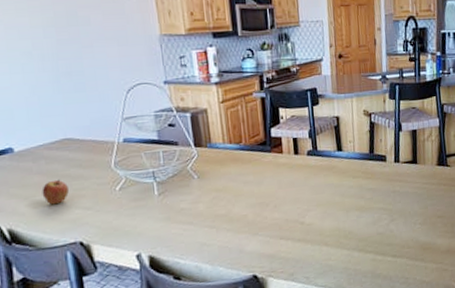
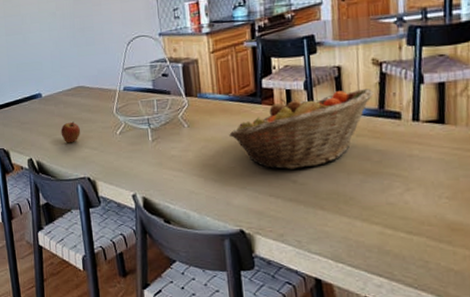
fruit basket: none [240,136,365,214] -> present [229,89,374,170]

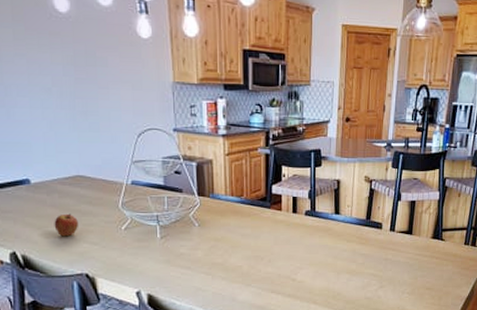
fruit basket: present [229,89,374,170] -> none [238,202,363,269]

